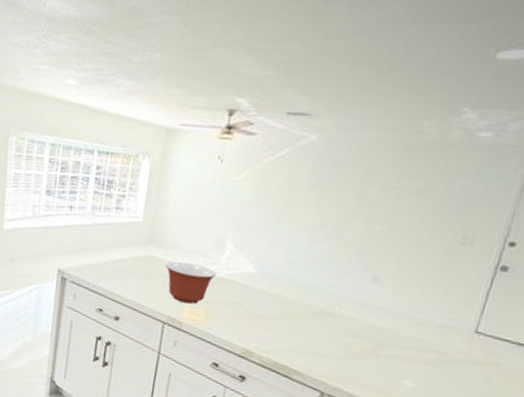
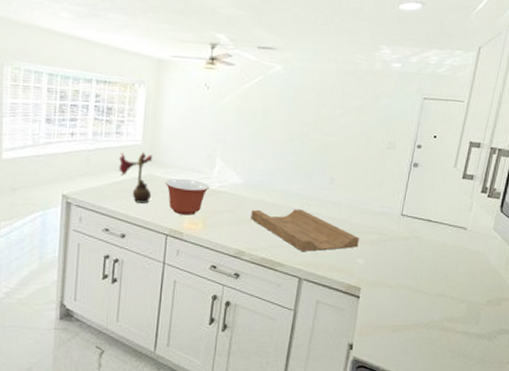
flower: none [114,229,153,286] -> present [117,151,152,204]
cutting board: none [264,305,409,366] -> present [251,209,359,252]

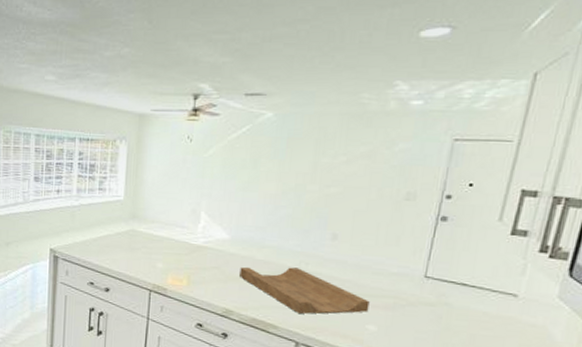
flower: present [117,151,152,204] -> none [100,207,135,259]
mixing bowl: present [165,178,210,216] -> none [148,233,194,272]

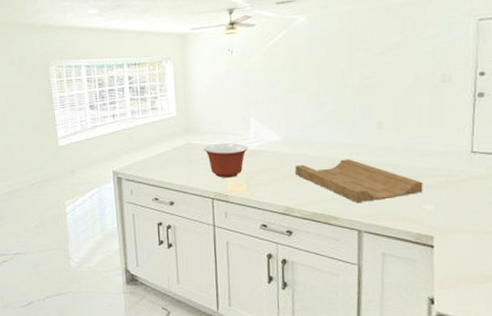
mixing bowl: none [148,233,194,272] -> present [203,142,248,178]

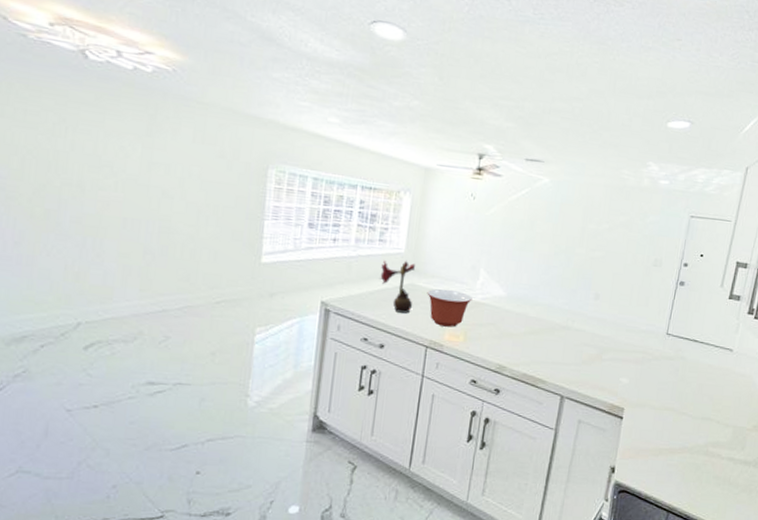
flower: none [157,122,193,171] -> present [378,260,415,314]
cutting board: present [295,159,423,202] -> none [513,323,624,369]

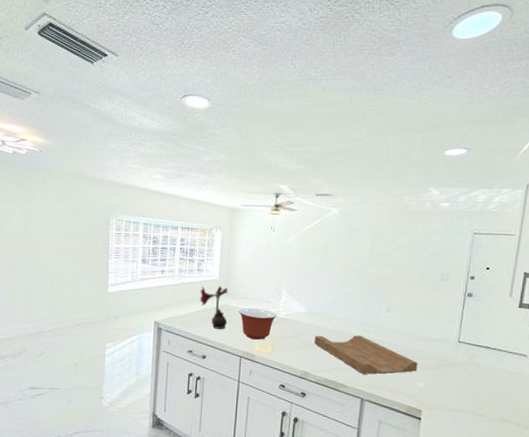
cutting board: none [513,323,624,369] -> present [314,335,418,374]

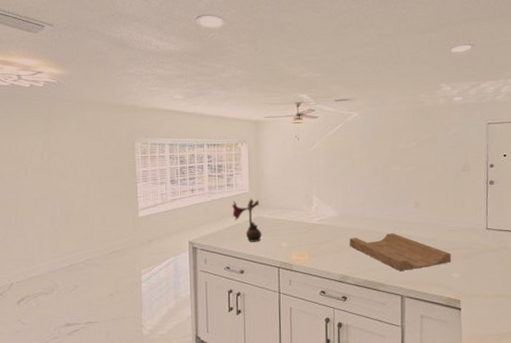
mixing bowl: present [238,307,277,340] -> none [272,217,310,249]

